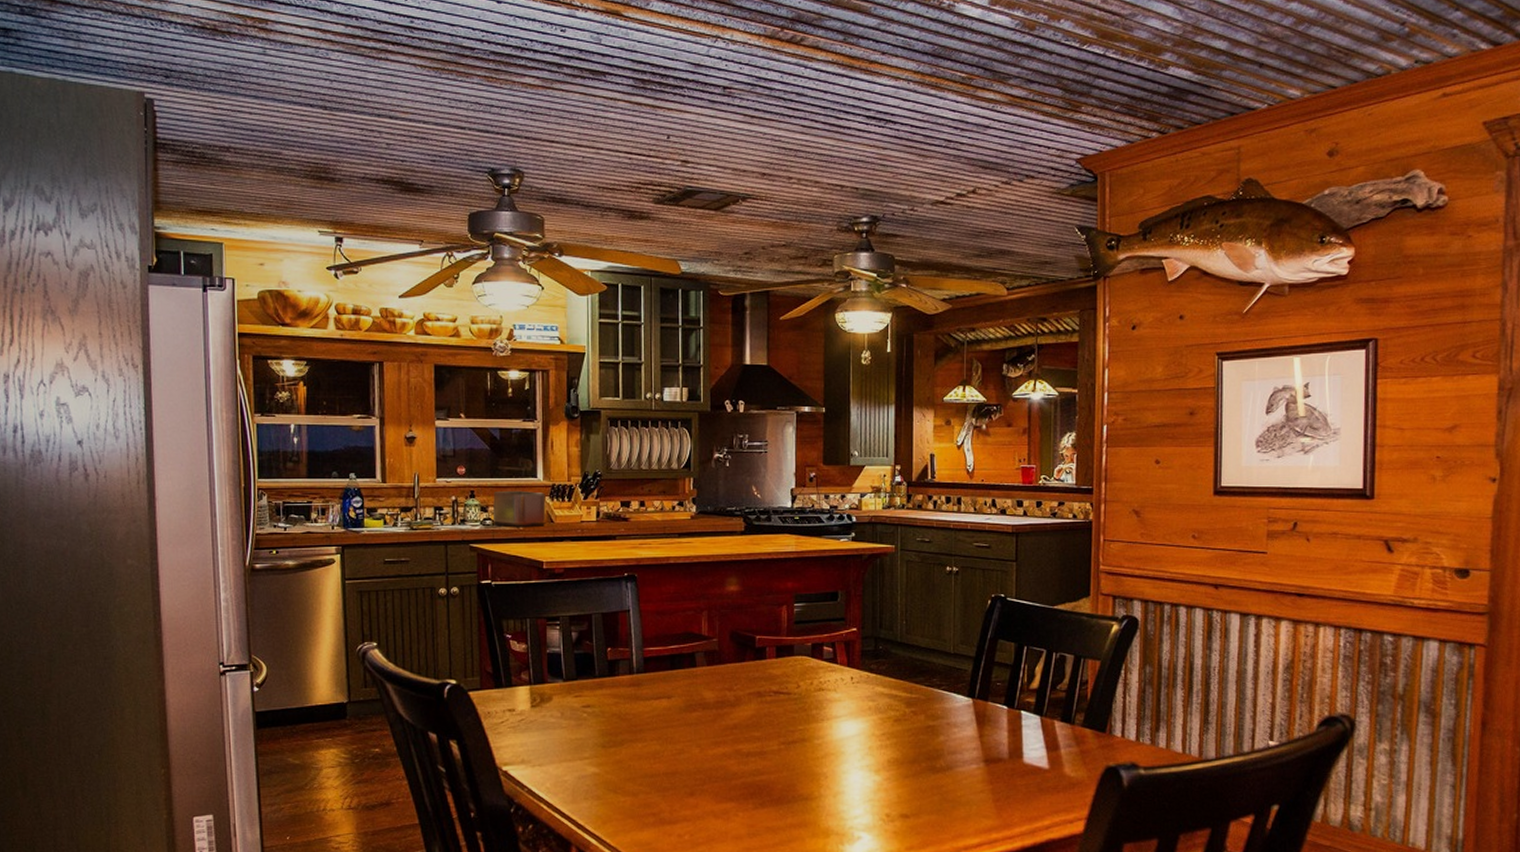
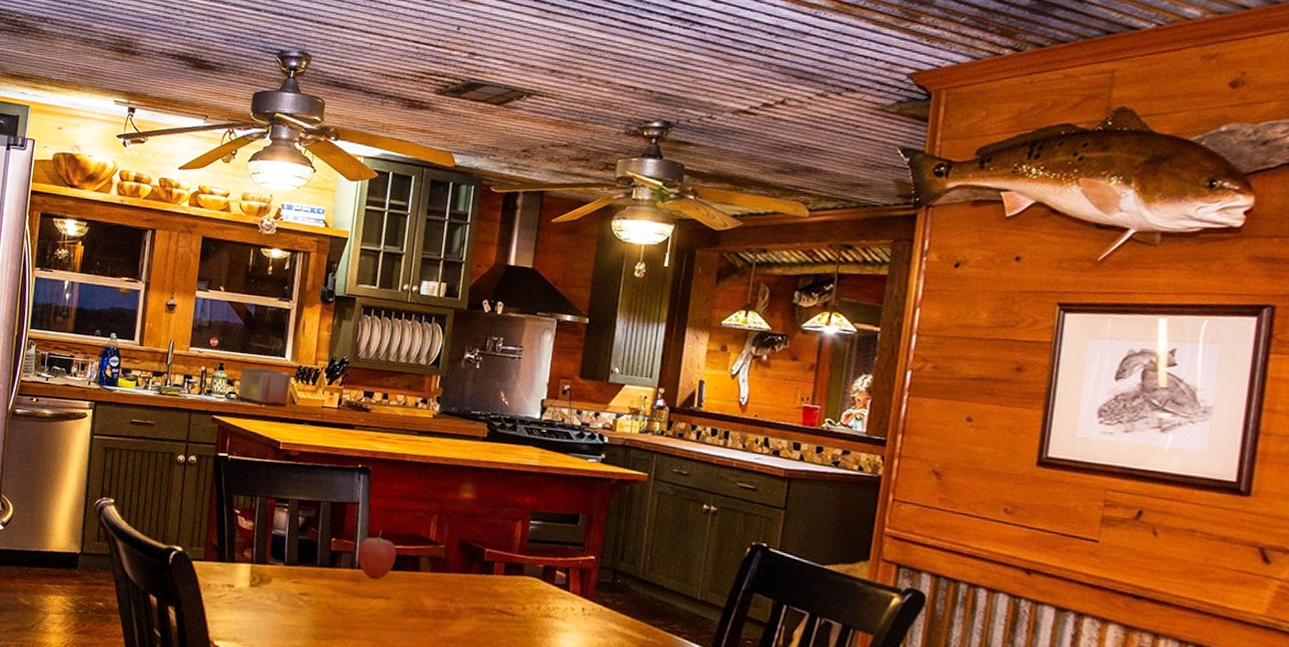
fruit: none [634,633,673,681] -> present [357,529,397,580]

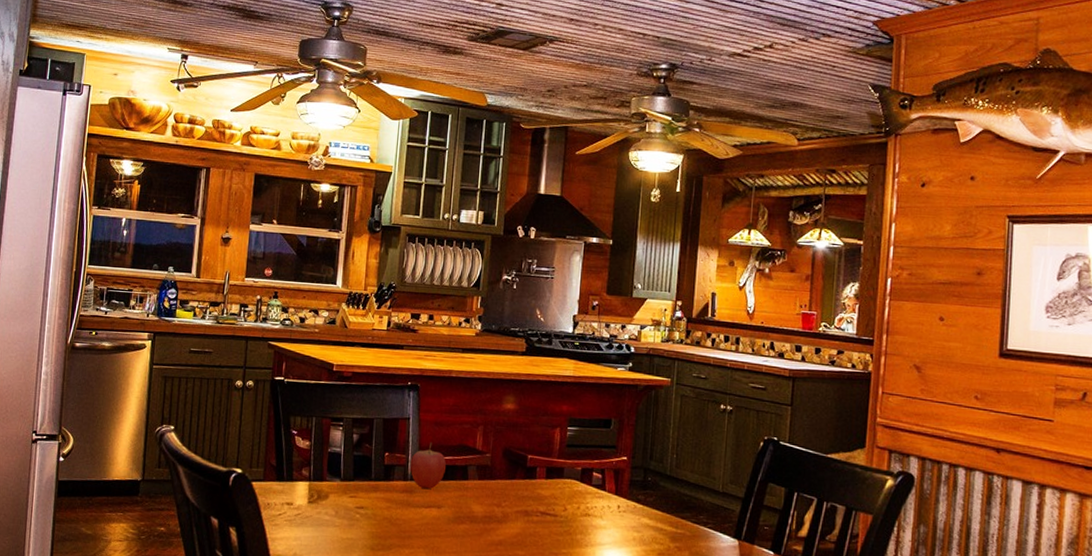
toaster: present [238,366,291,408] -> none [292,294,343,332]

